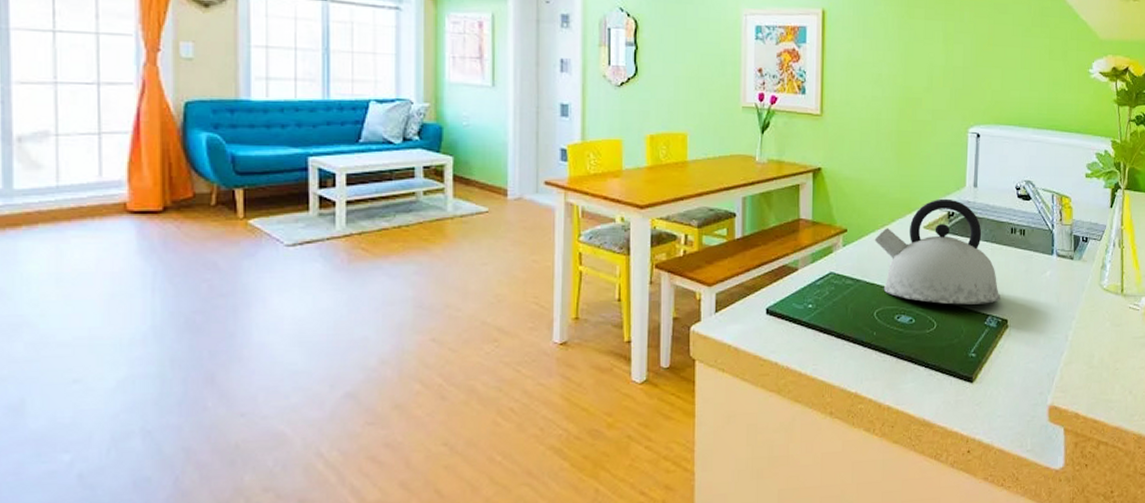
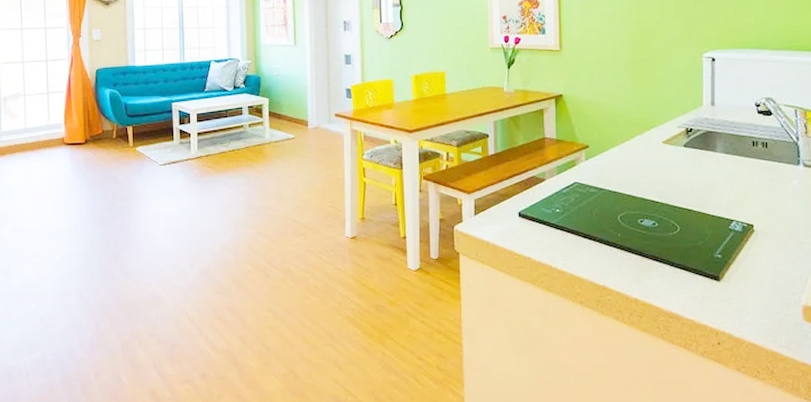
kettle: present [874,198,1000,305] -> none [615,116,744,211]

